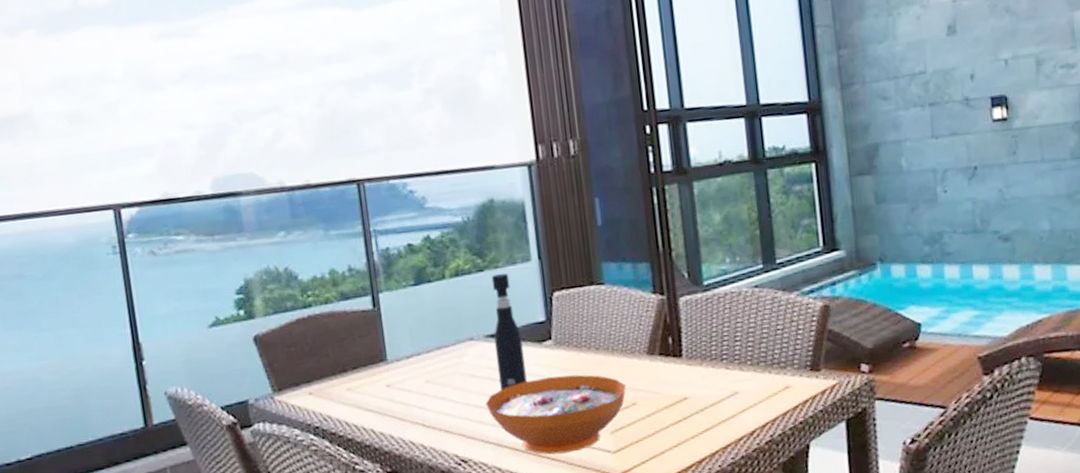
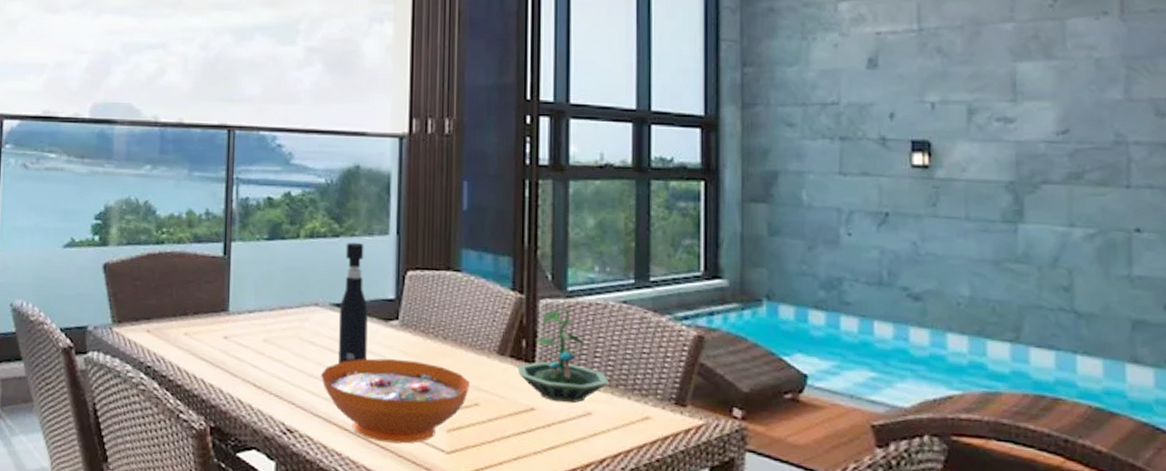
terrarium: none [667,300,751,388] -> present [517,306,609,404]

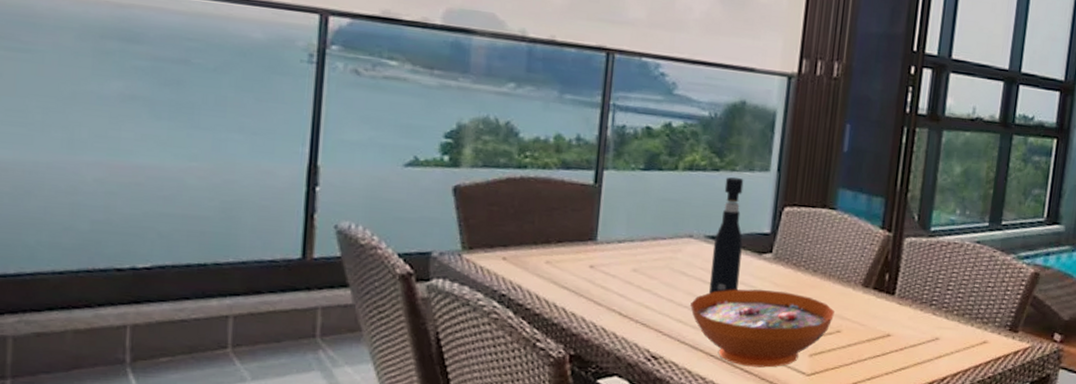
terrarium: present [517,306,609,404] -> none [879,244,957,330]

